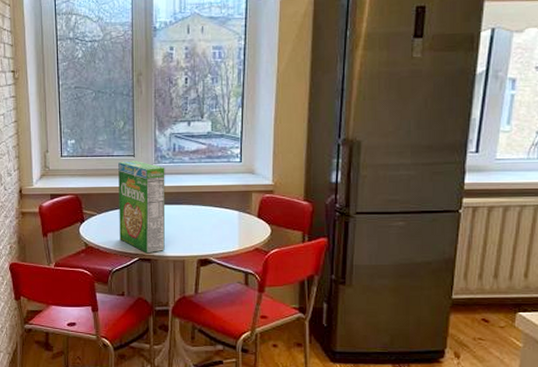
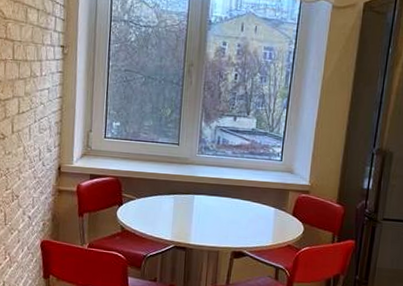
cereal box: present [118,161,166,254] -> none [156,148,208,242]

